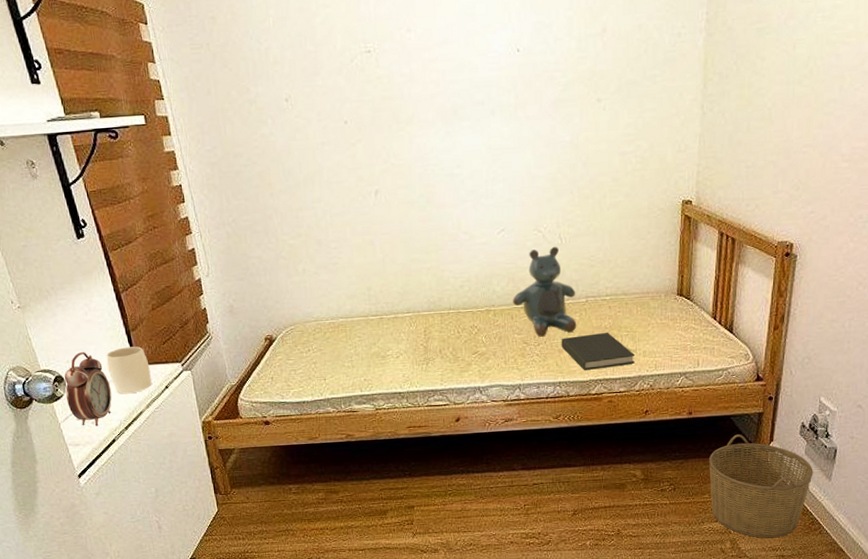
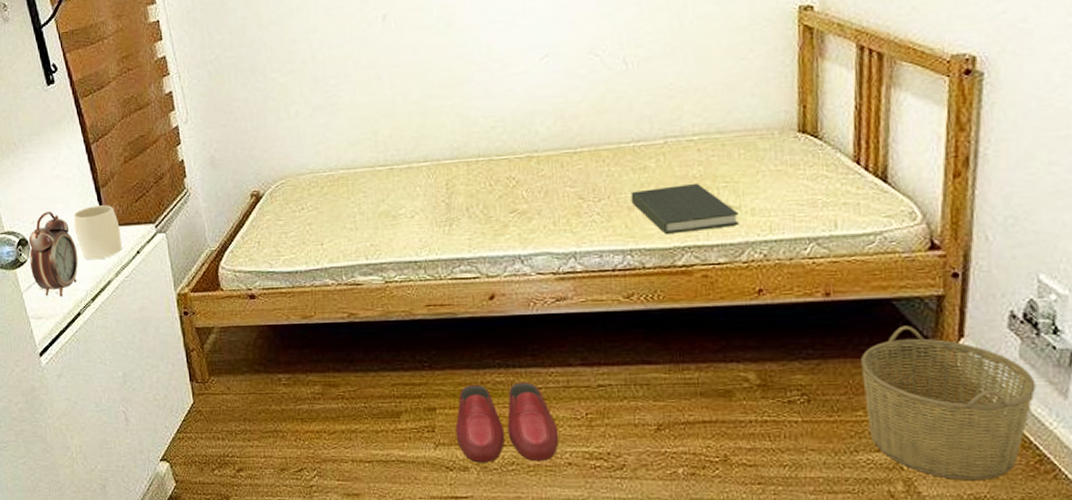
slippers: none [429,483,505,546] -> present [455,381,559,463]
stuffed animal: present [513,246,577,337] -> none [562,73,653,190]

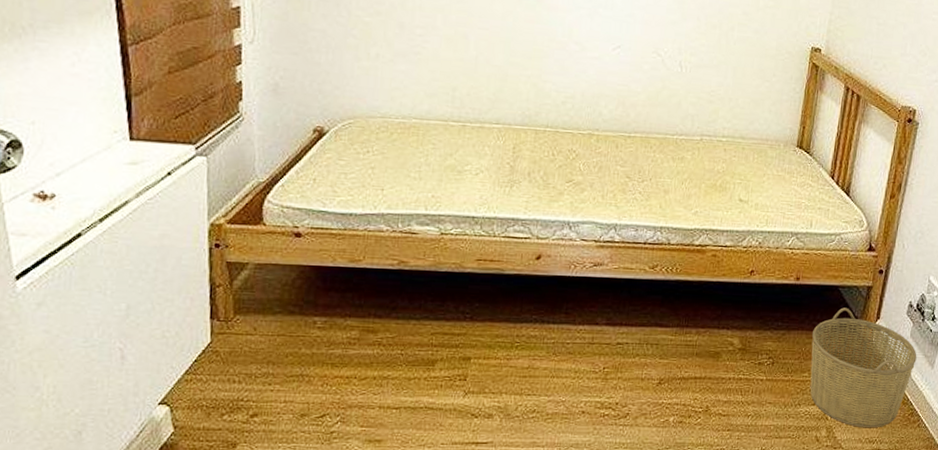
alarm clock: present [28,211,79,297] -> none [20,113,90,213]
mug: present [73,205,122,260] -> none [89,115,151,177]
slippers: present [455,381,559,463] -> none [485,336,578,411]
book: present [631,183,740,234] -> none [667,177,747,218]

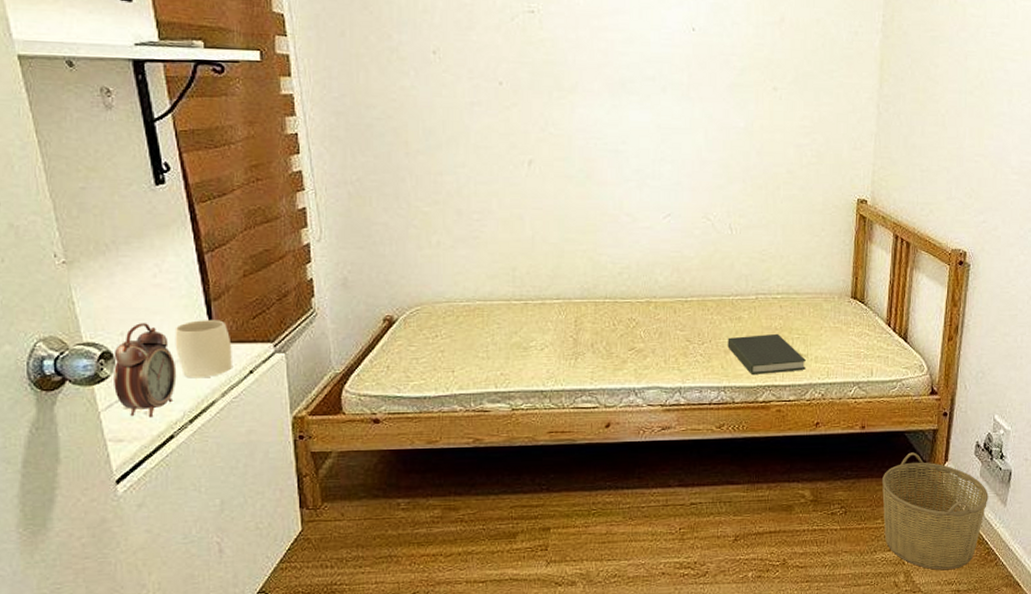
alarm clock: none [20,113,90,213] -> present [114,323,177,418]
mug: none [89,115,151,177] -> present [175,320,232,379]
book: none [667,177,747,218] -> present [727,333,807,374]

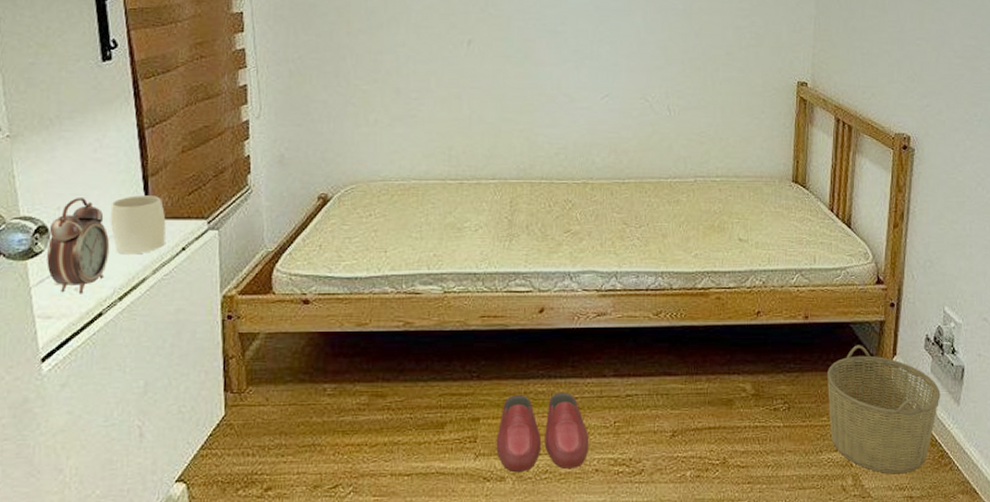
slippers: none [567,501,656,577] -> present [496,392,589,473]
book: present [727,333,807,374] -> none [665,217,747,260]

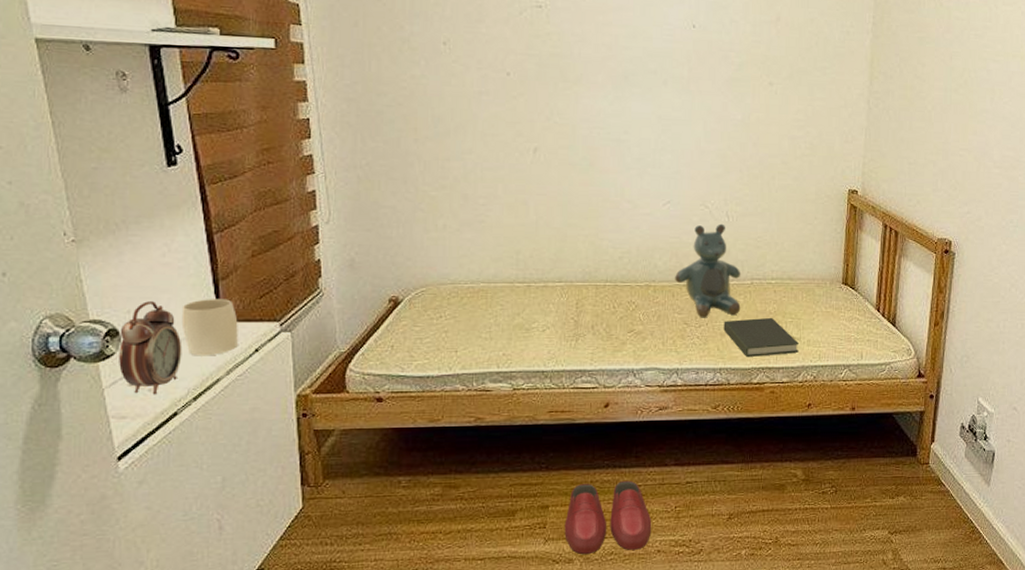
stuffed animal: none [614,118,684,218] -> present [675,223,741,318]
book: none [665,217,747,260] -> present [723,317,800,357]
basket: present [827,345,940,474] -> none [871,433,973,549]

